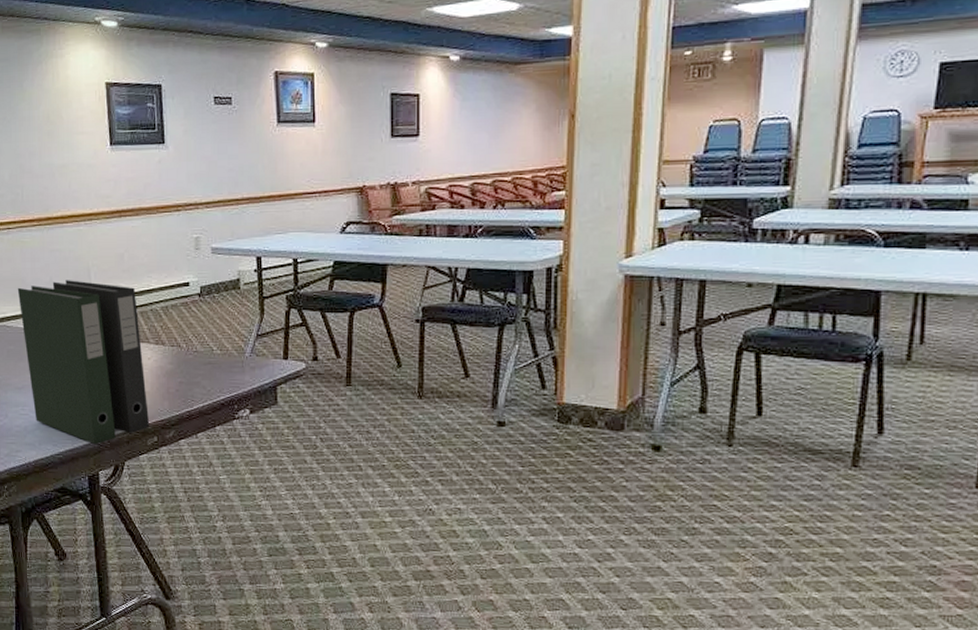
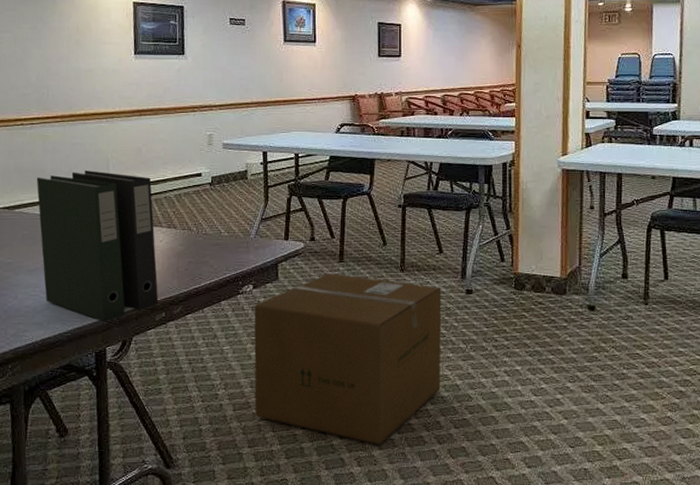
box: none [252,398,467,592] -> present [254,273,442,445]

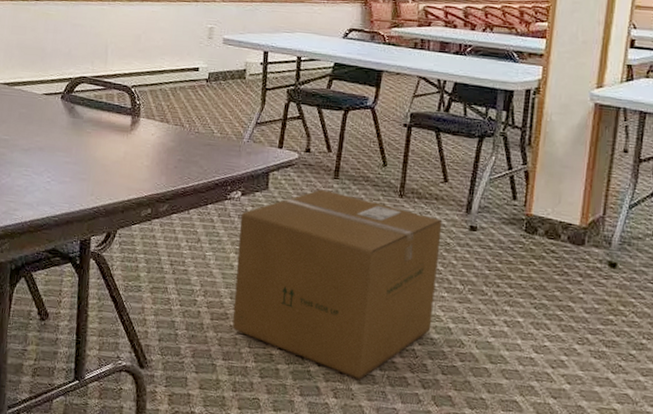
binder: present [36,170,159,322] -> none [36,53,148,211]

